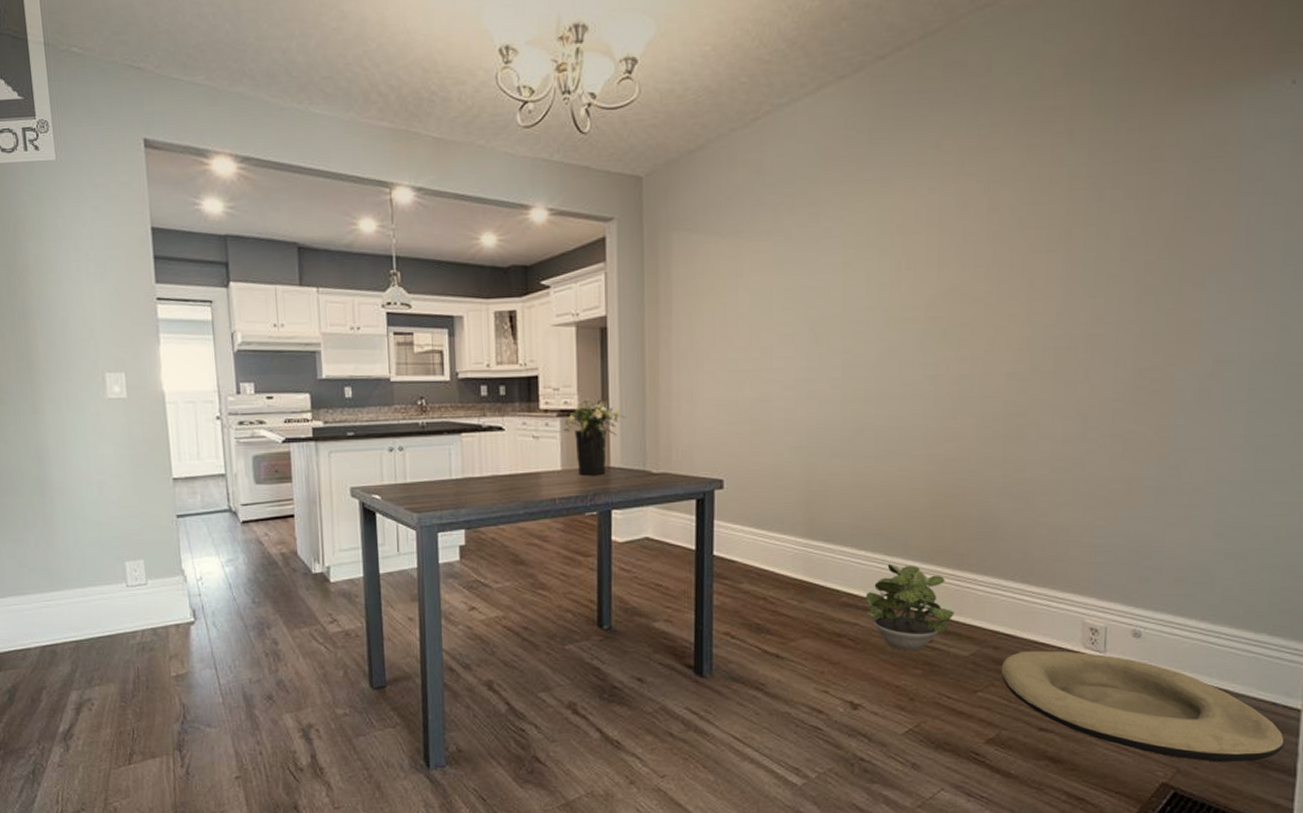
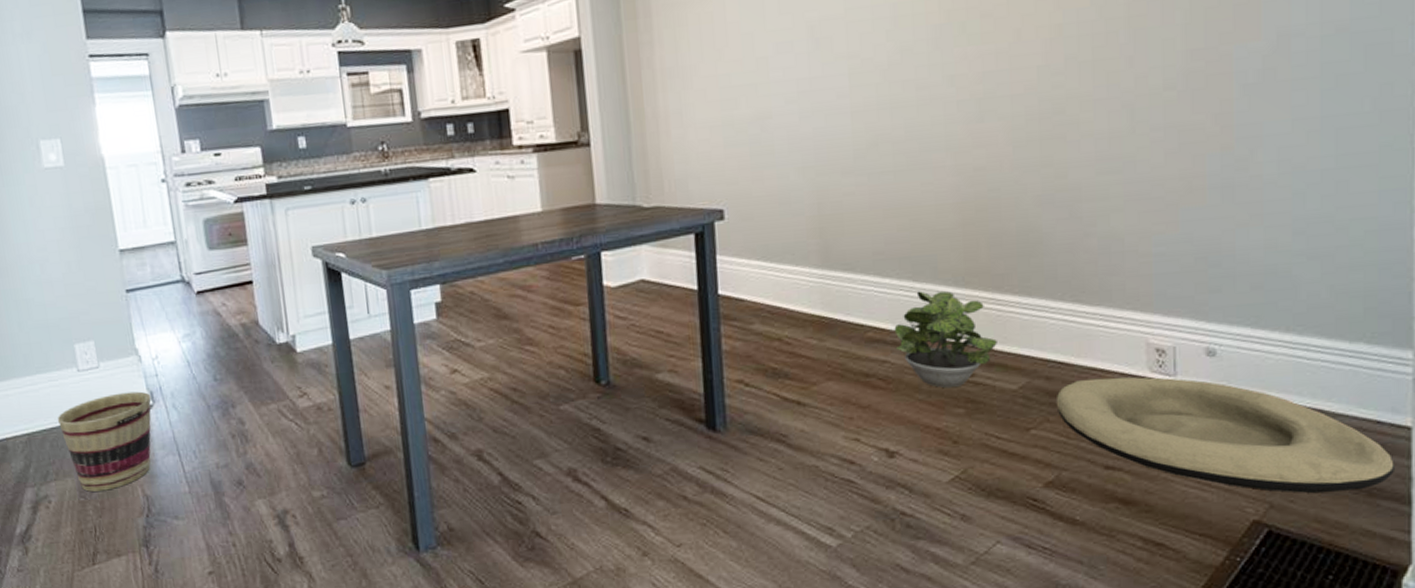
basket: none [104,608,194,697] -> present [57,391,152,492]
flower arrangement: present [564,396,627,476] -> none [541,126,610,217]

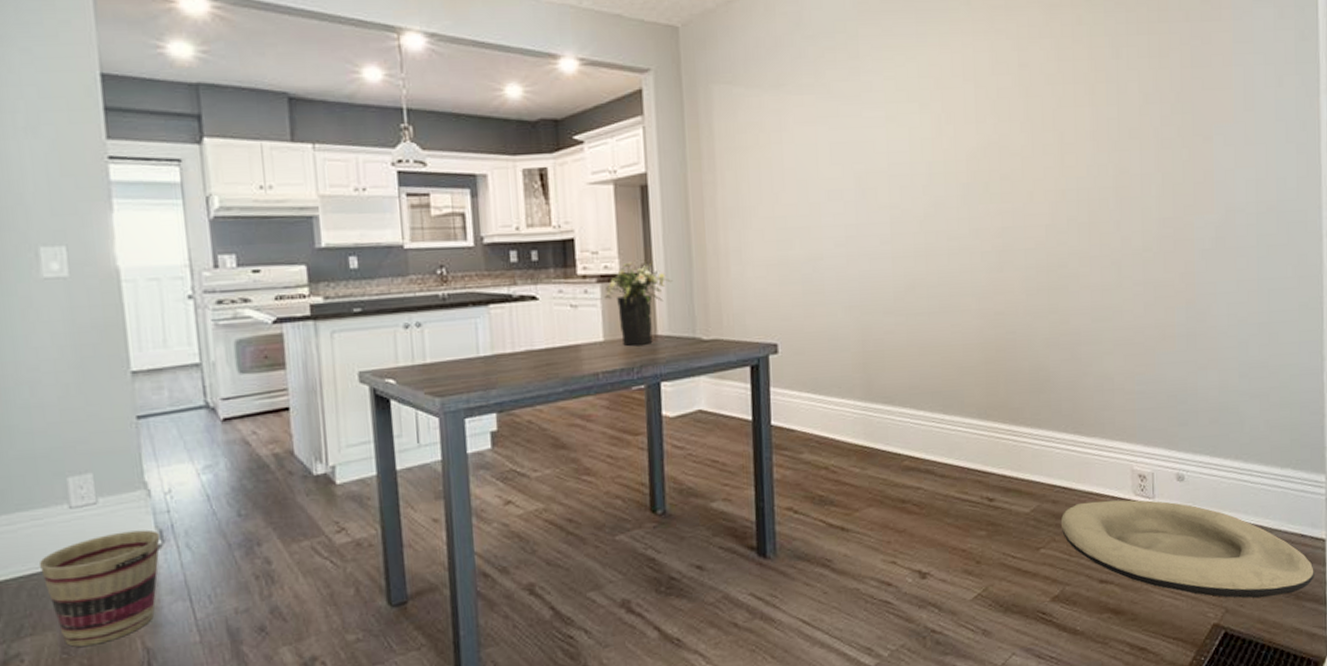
flower arrangement: none [541,126,610,217] -> present [605,259,673,347]
potted plant: present [894,291,997,389] -> none [927,422,1013,513]

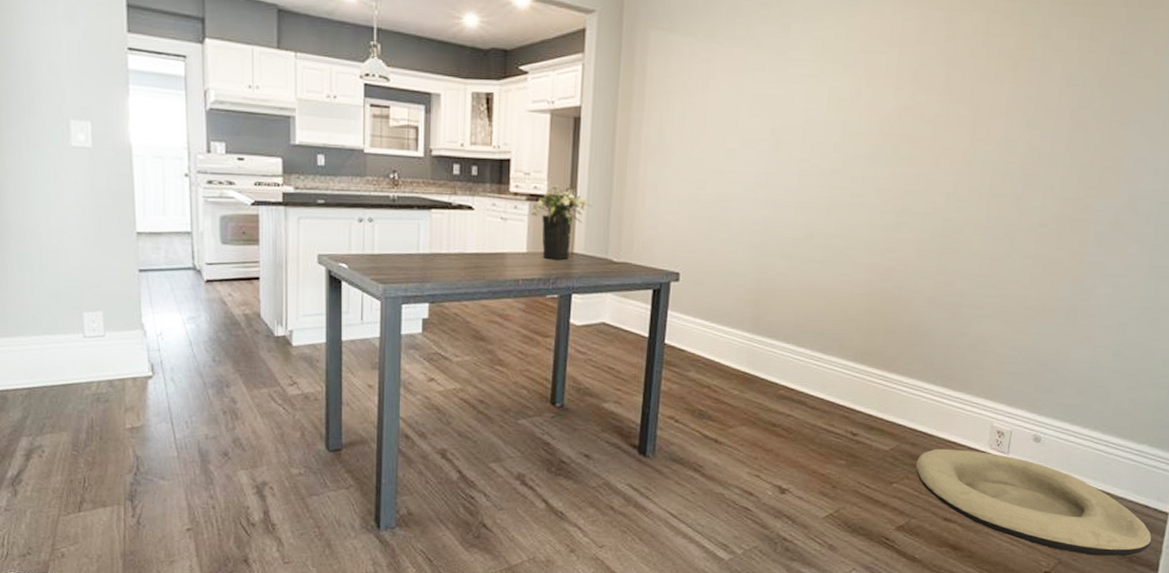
basket: present [38,529,160,647] -> none [58,361,152,447]

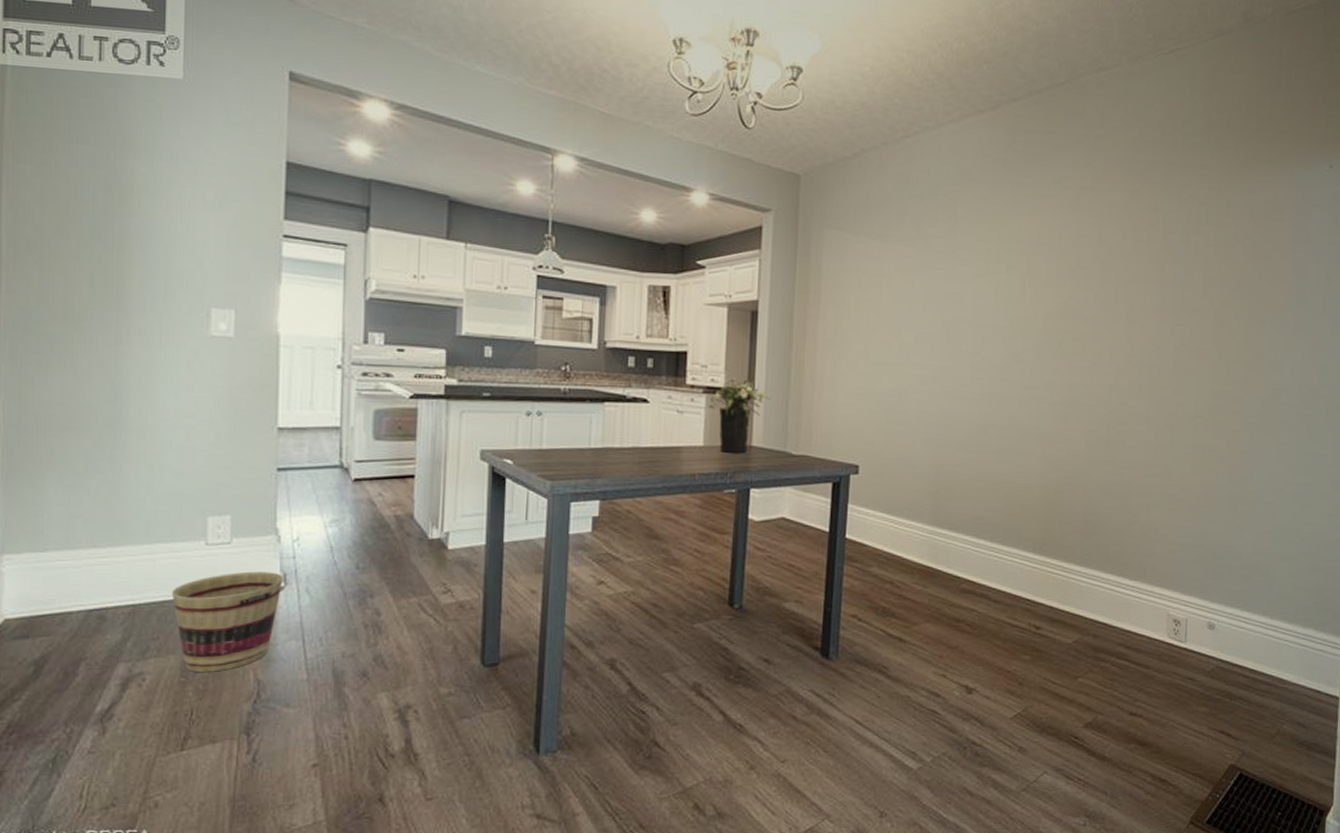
basket: none [58,361,152,447] -> present [171,571,284,672]
dog bed: present [915,448,1152,556] -> none [1098,639,1327,745]

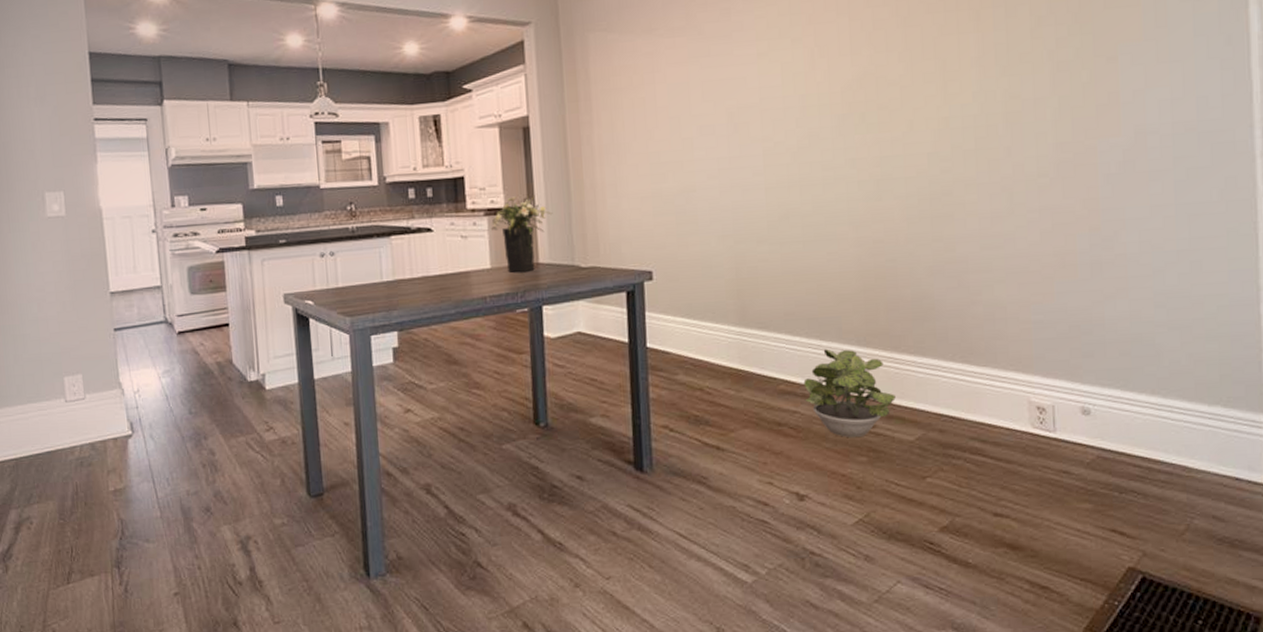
basket: present [171,571,284,672] -> none [43,422,131,514]
potted plant: none [982,553,1060,638] -> present [803,349,896,438]

